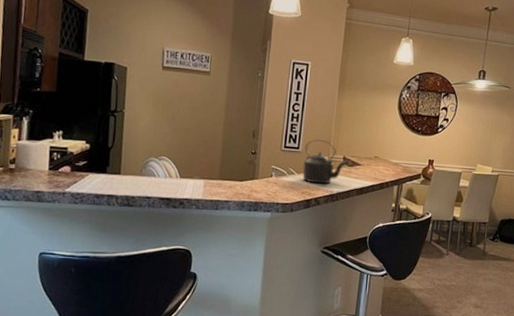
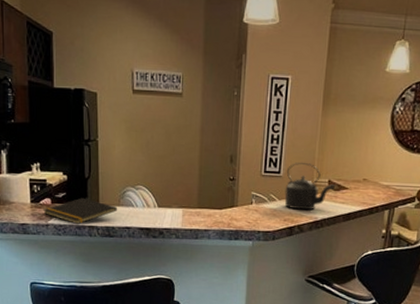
notepad: none [61,166,140,194] -> present [43,197,118,225]

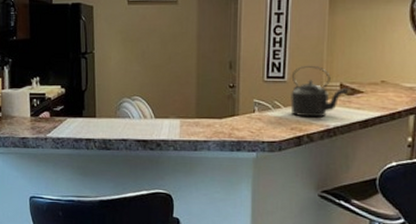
notepad: present [43,197,118,225] -> none [42,110,115,138]

